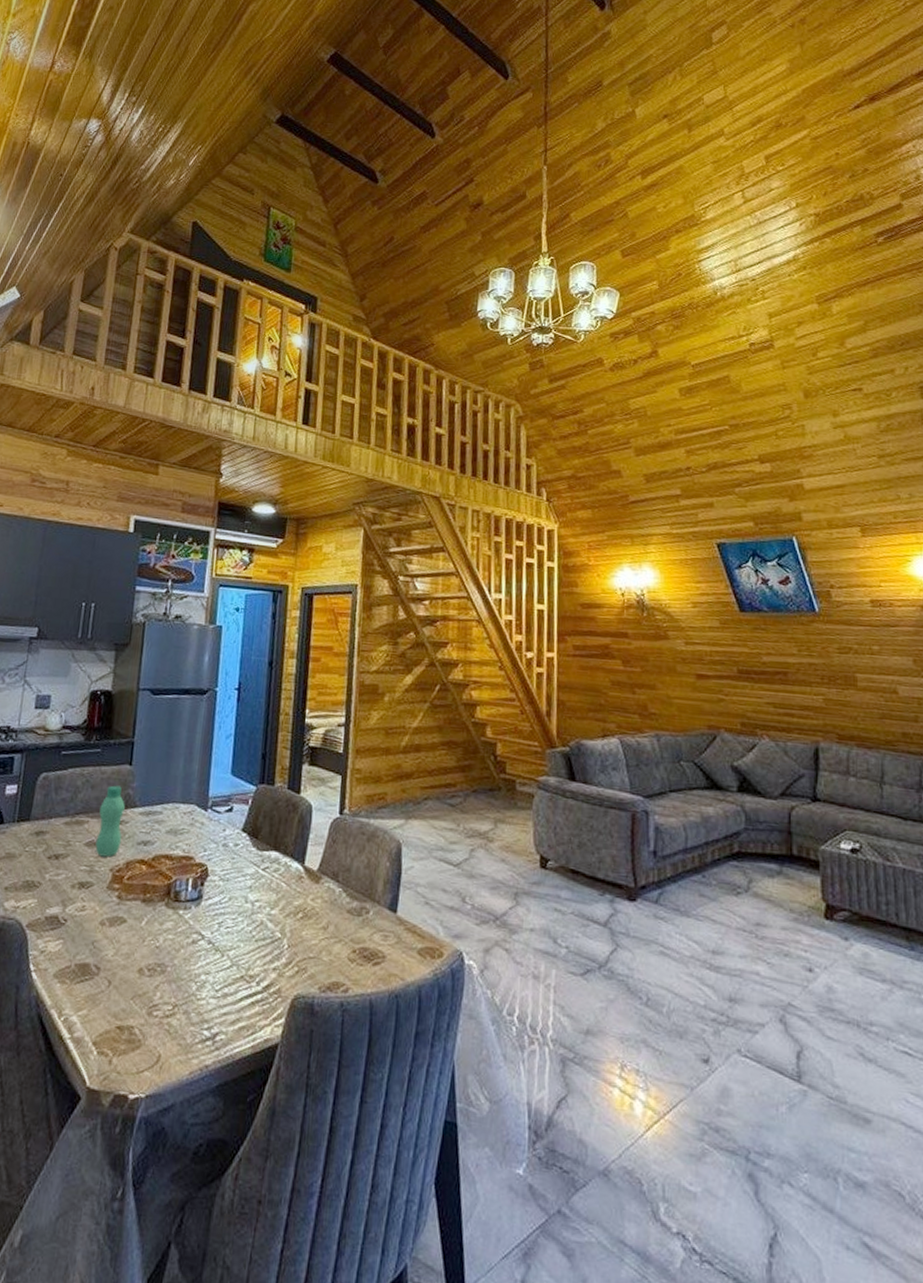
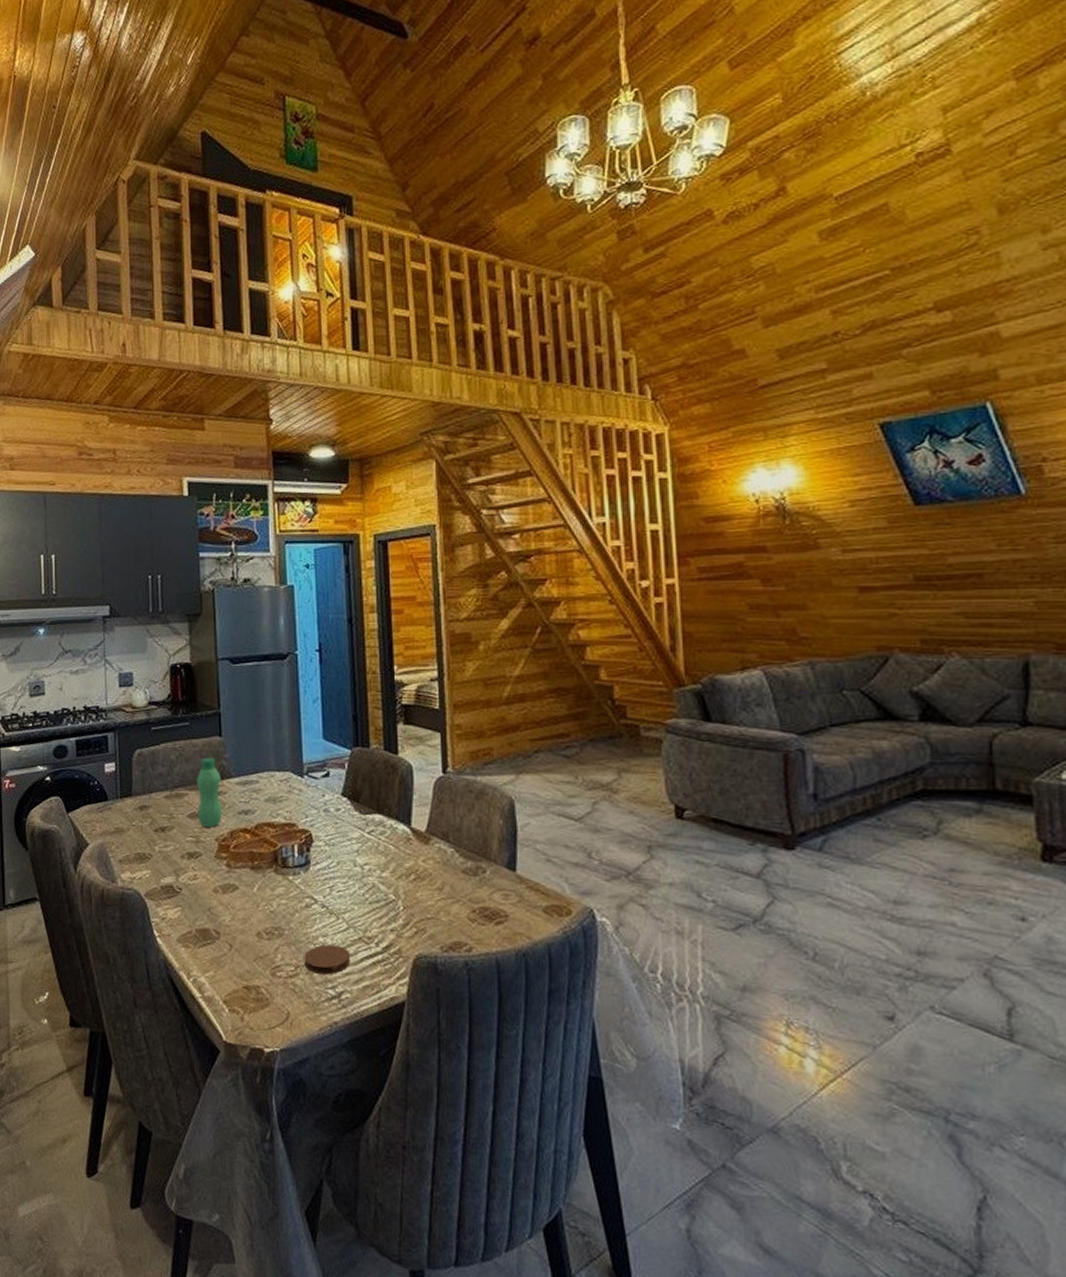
coaster: none [182,982,231,1015] -> present [304,944,351,975]

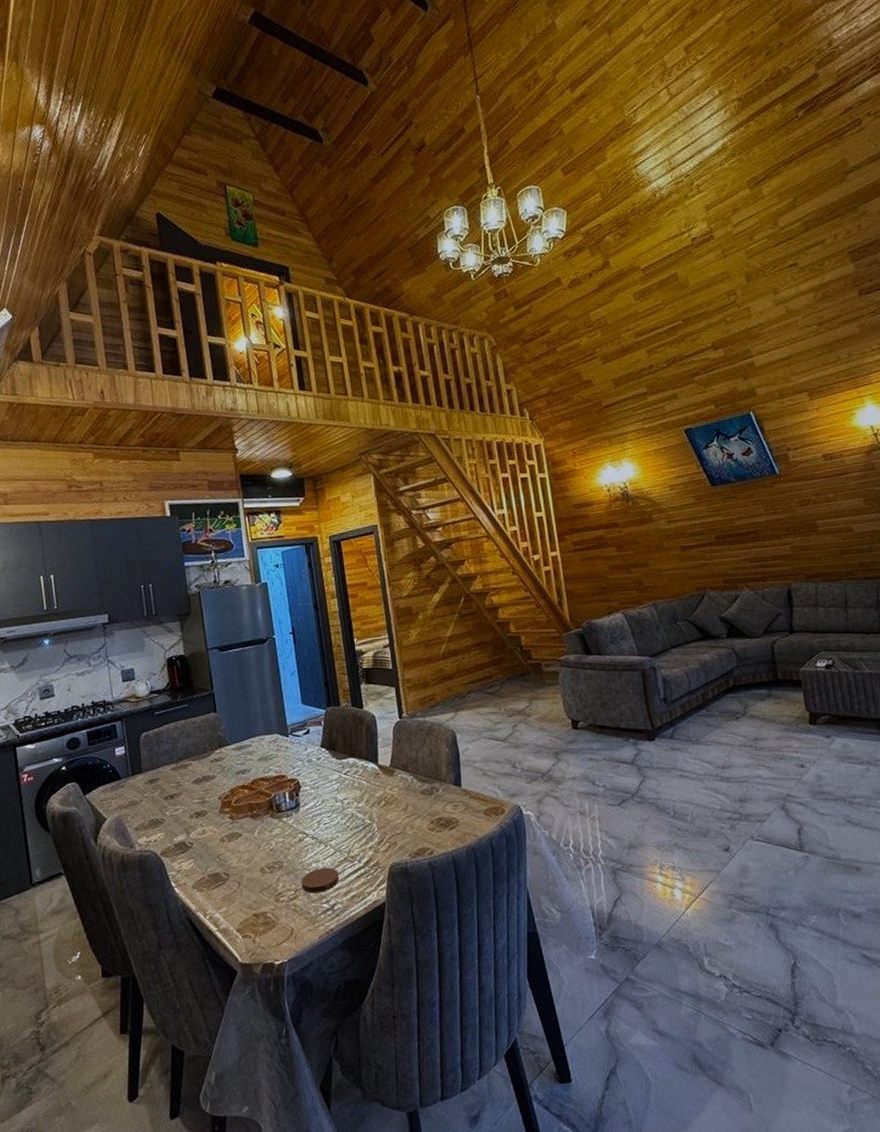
bottle: present [197,757,223,828] -> none [198,731,223,790]

